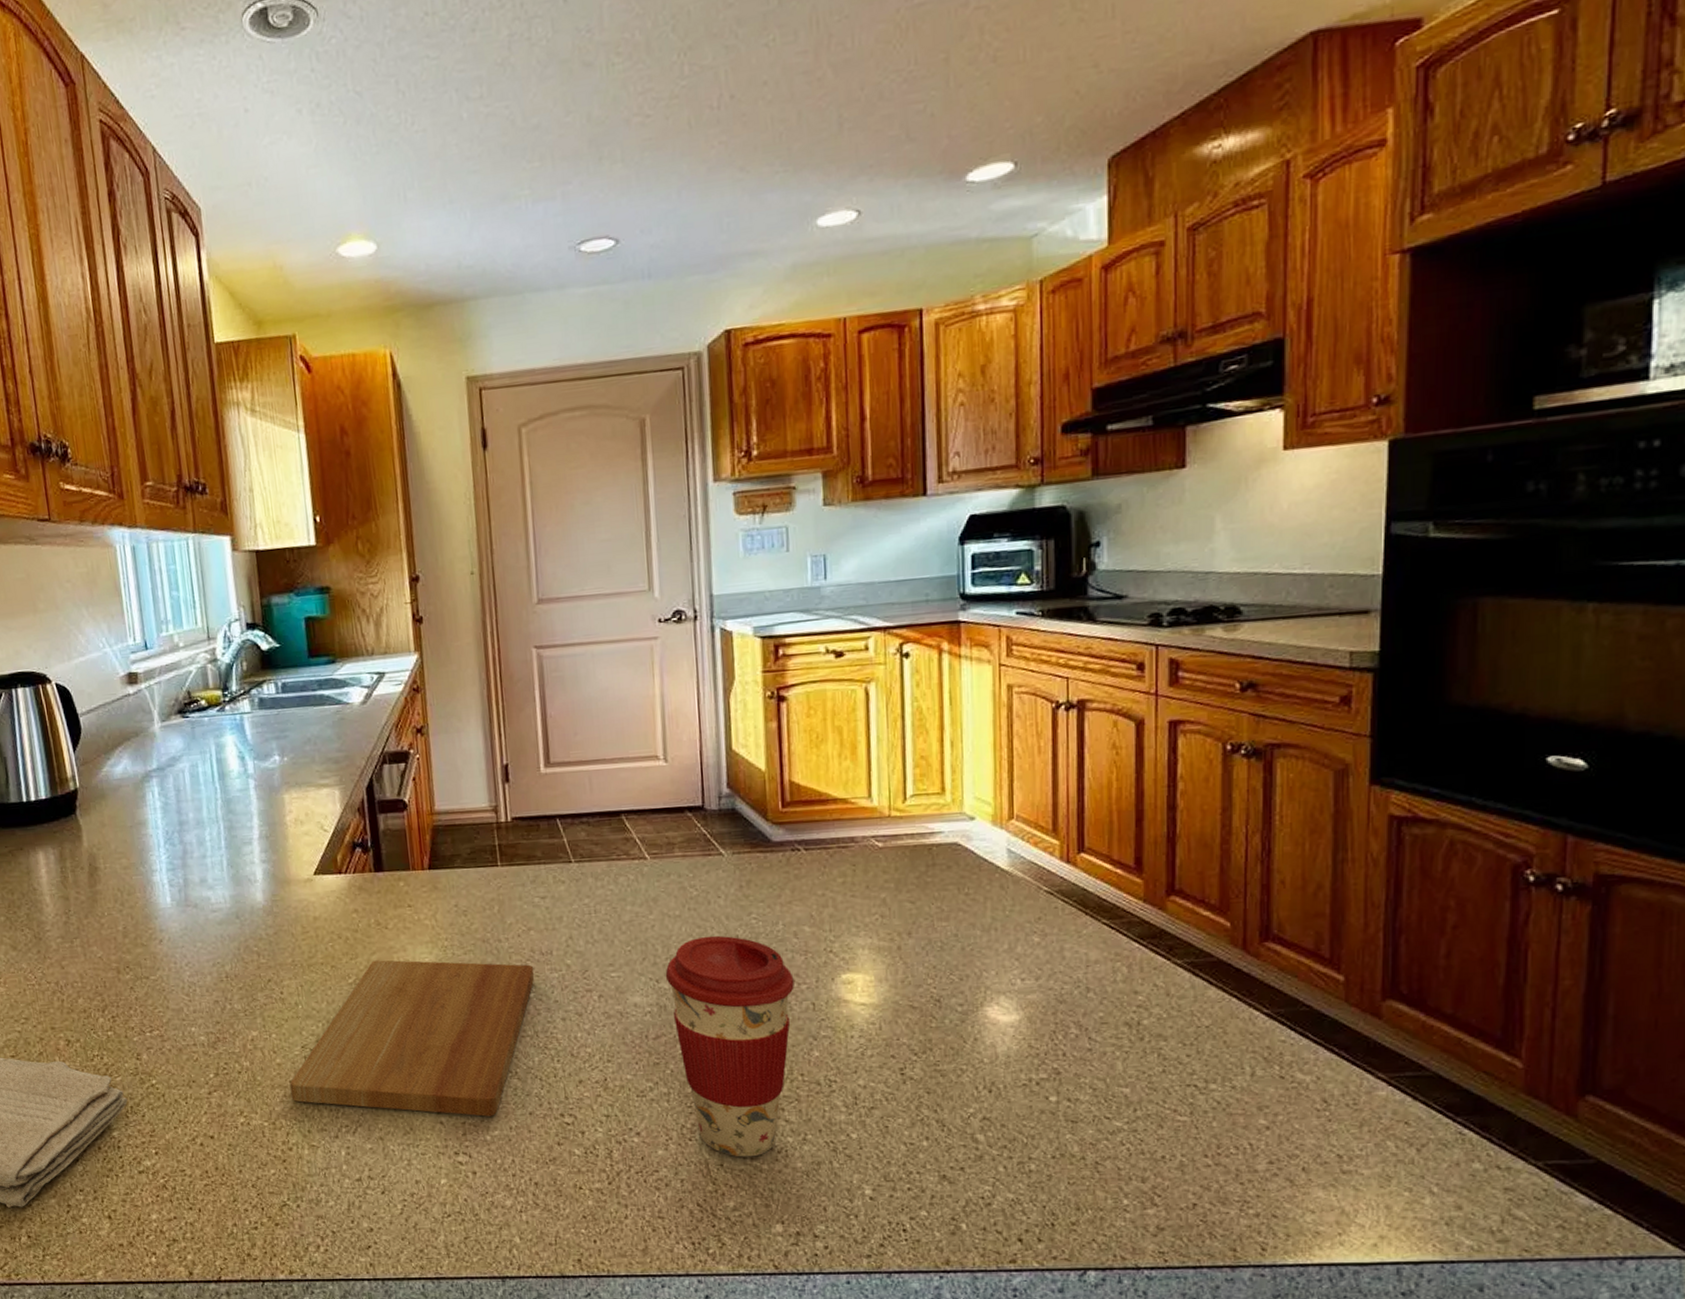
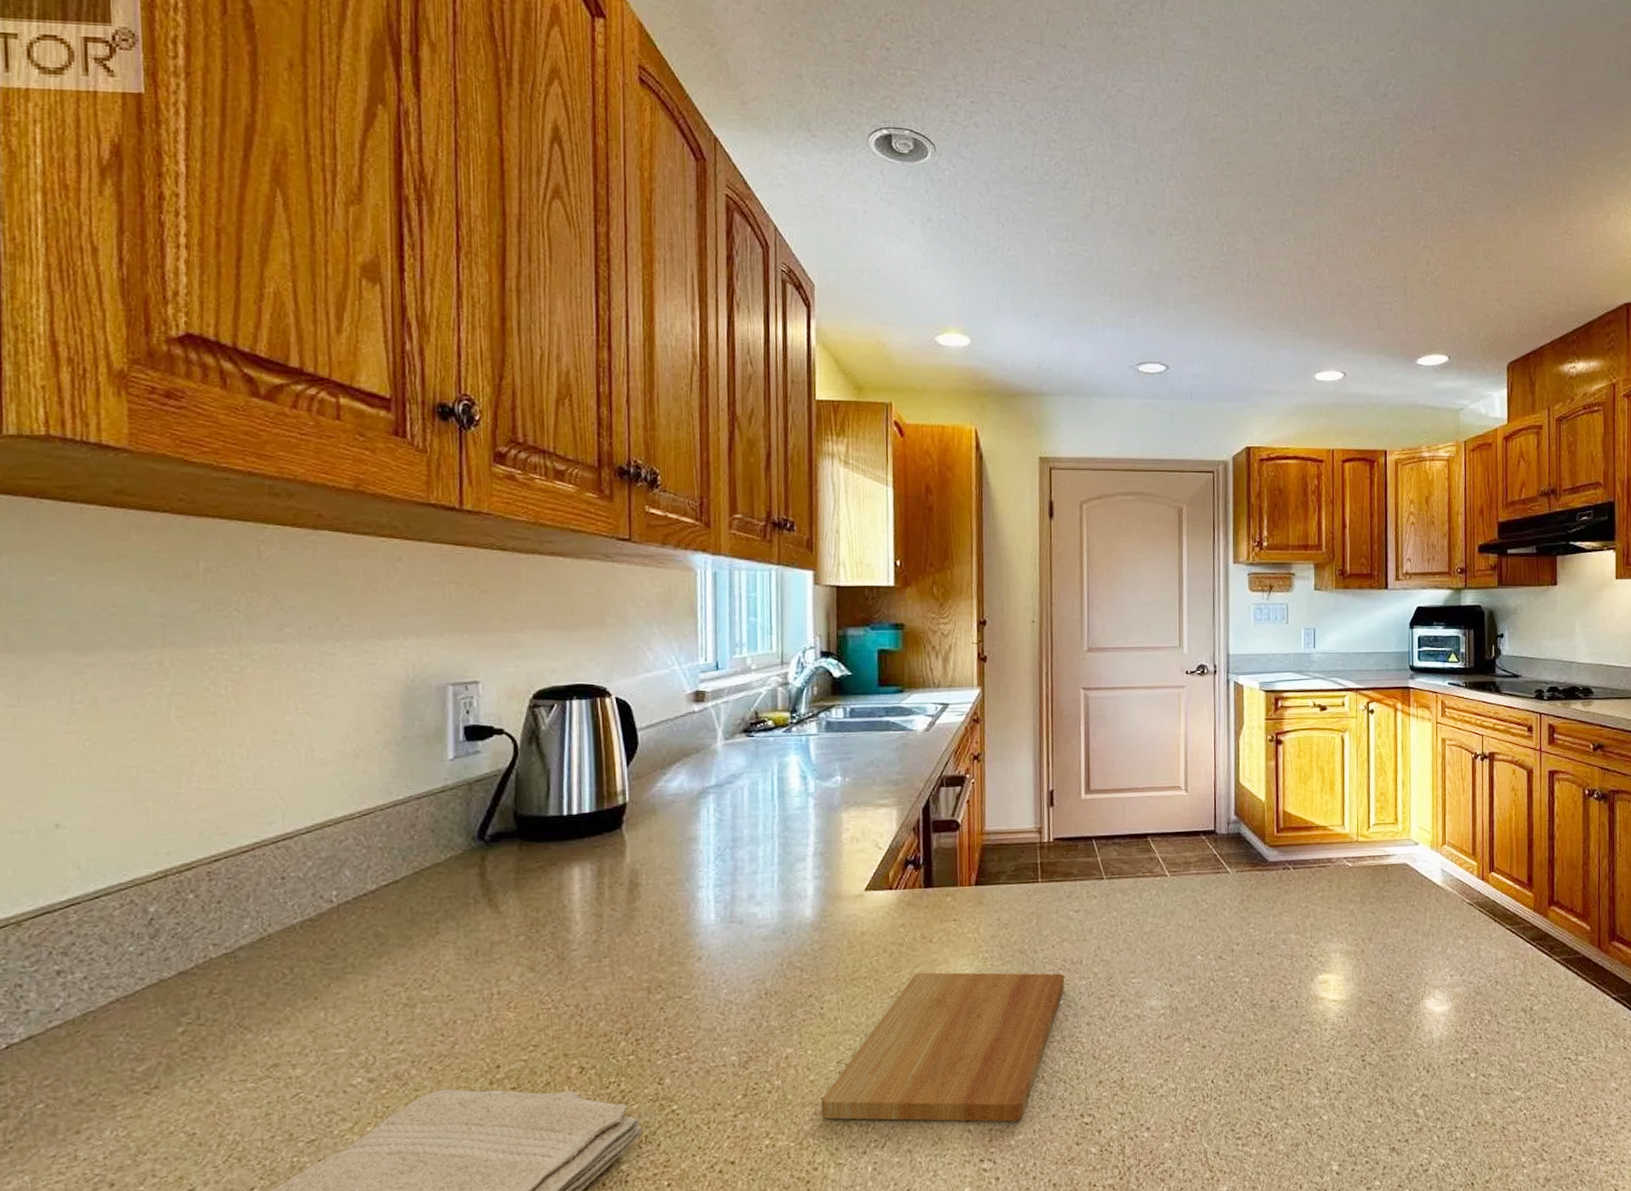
coffee cup: present [665,935,794,1157] -> none [1178,943,1282,1145]

